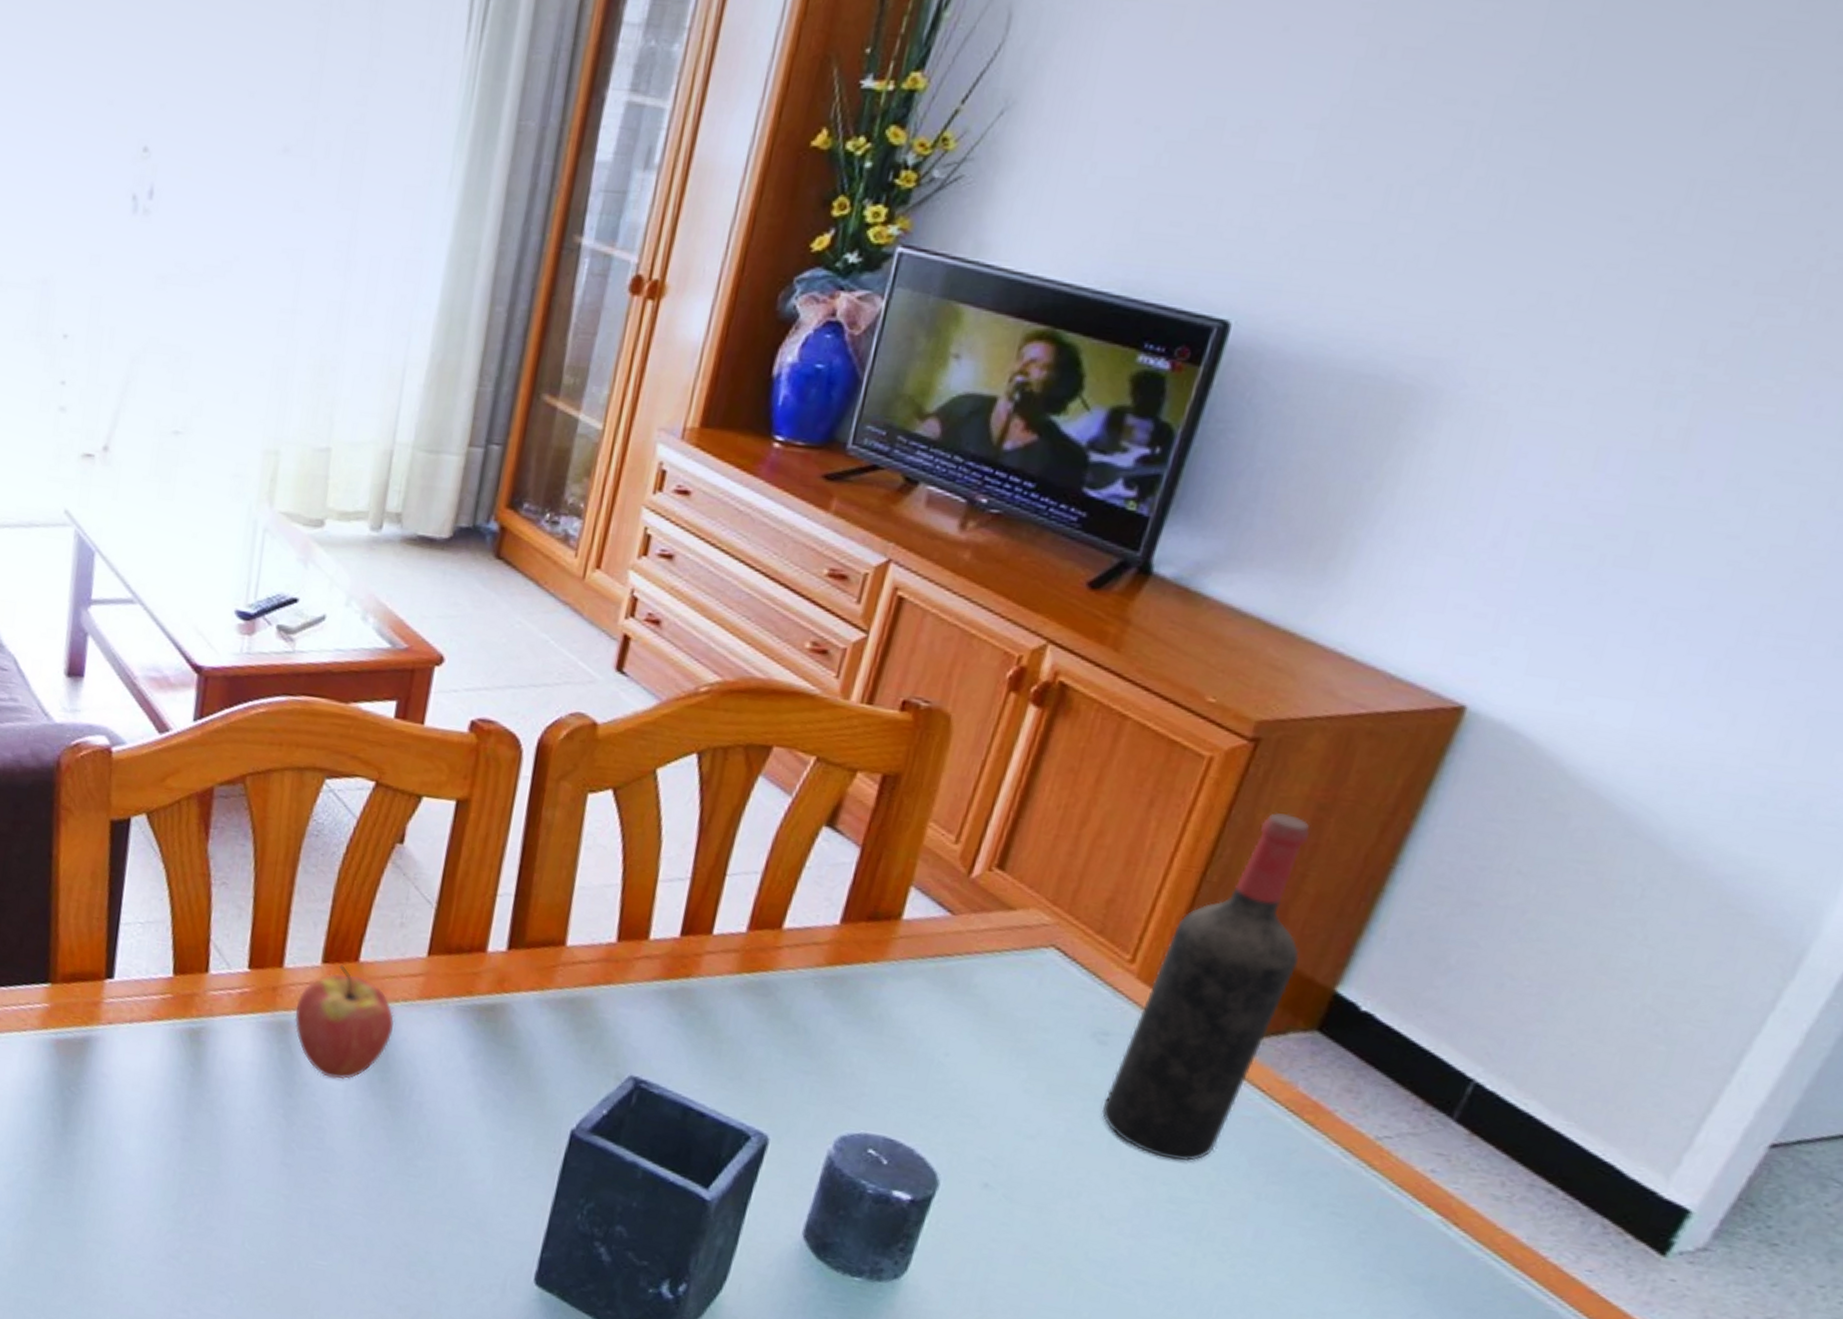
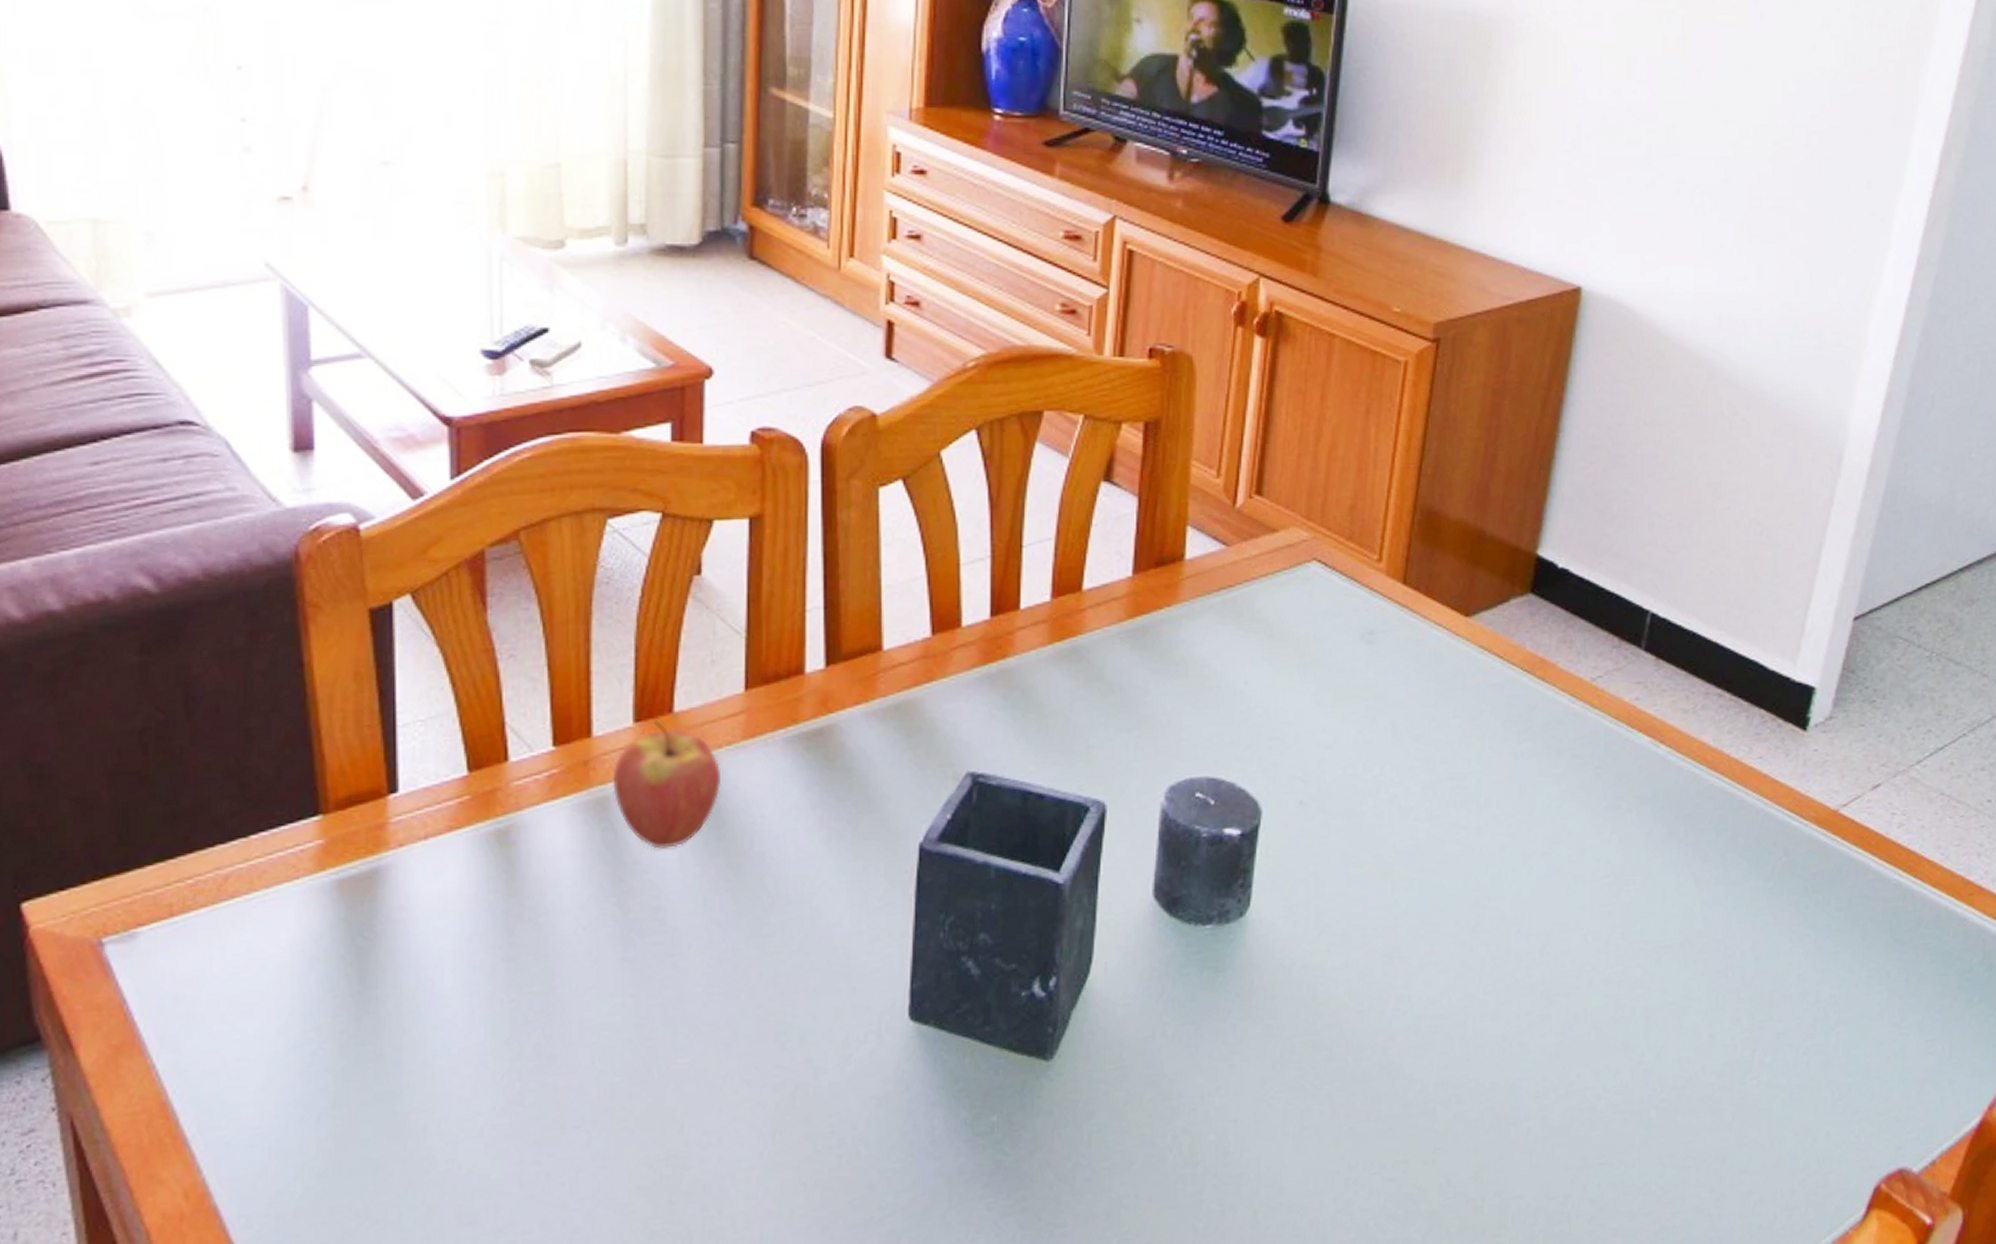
wine bottle: present [1101,813,1311,1162] -> none [1381,401,1506,739]

